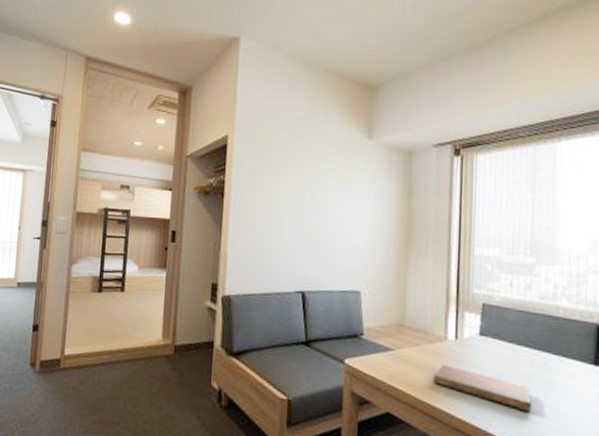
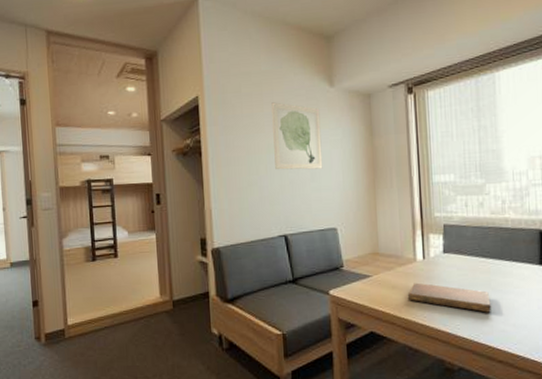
wall art: none [300,150,355,225] -> present [271,102,323,170]

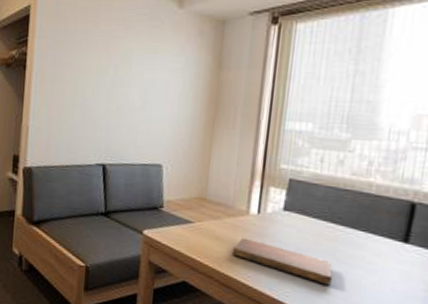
wall art: present [271,102,323,170] -> none [103,19,163,98]

